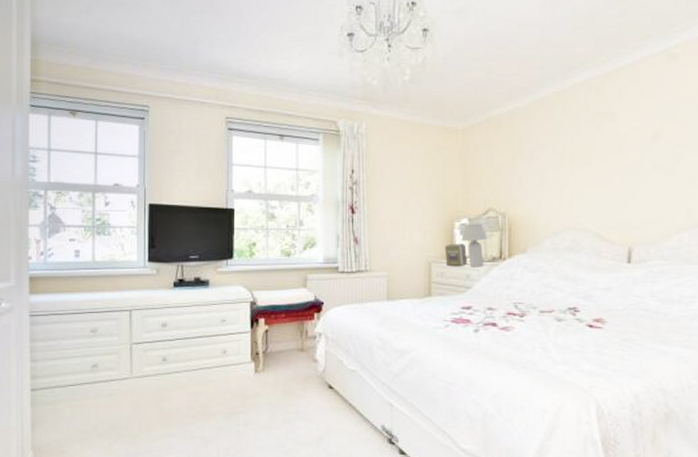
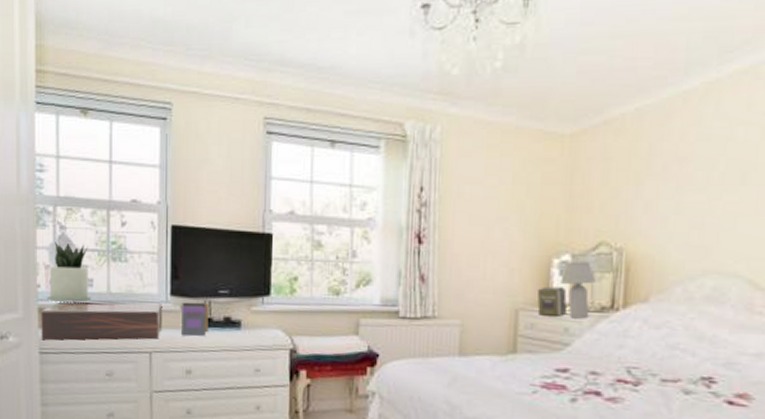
decorative box: none [31,268,141,305] -> present [41,301,163,341]
planter: none [36,220,78,271] -> present [46,242,92,302]
books: none [158,266,181,295] -> present [181,302,209,337]

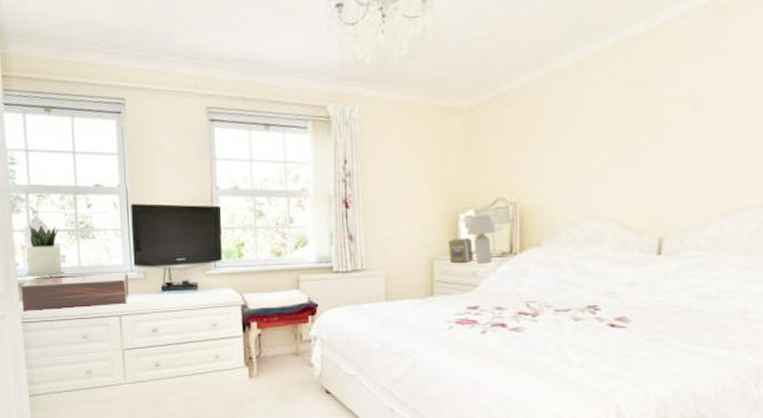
books: present [181,302,209,337] -> none [145,270,169,300]

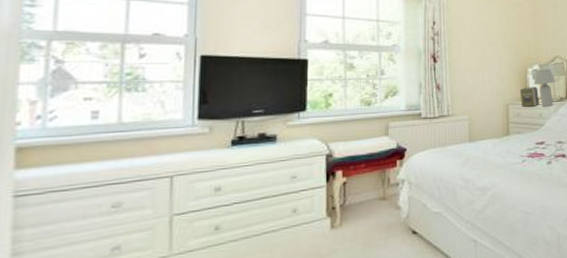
decorative box: present [21,273,129,311] -> none [17,128,188,182]
planter: present [24,225,65,277] -> none [28,76,96,138]

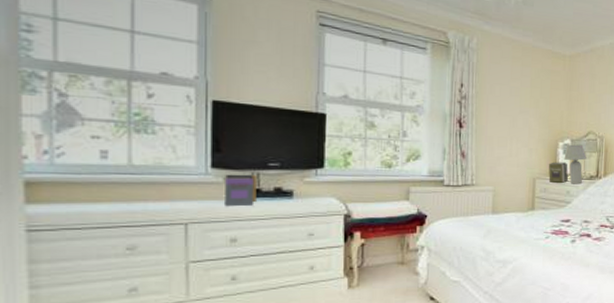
books: none [210,122,242,156] -> present [225,174,257,207]

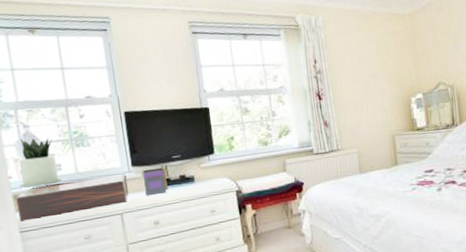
decorative box: none [29,174,201,217] -> present [16,174,129,222]
planter: none [37,110,106,175] -> present [18,137,62,188]
books: present [548,162,568,184] -> none [405,116,425,138]
table lamp: present [564,144,587,185] -> none [418,97,440,136]

